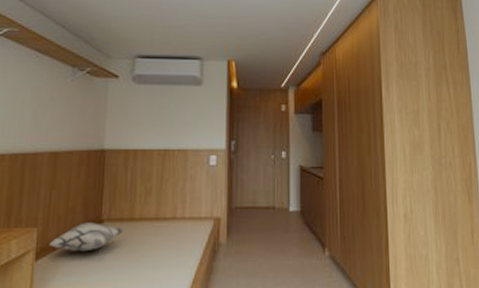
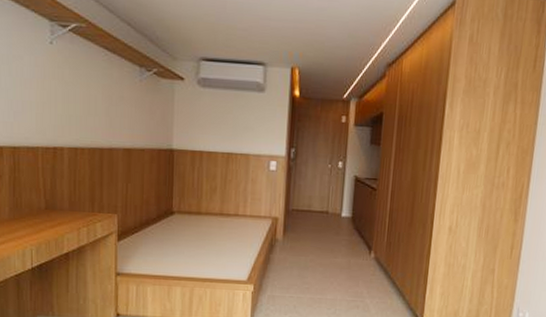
decorative pillow: present [49,223,124,252] -> none [128,213,192,238]

